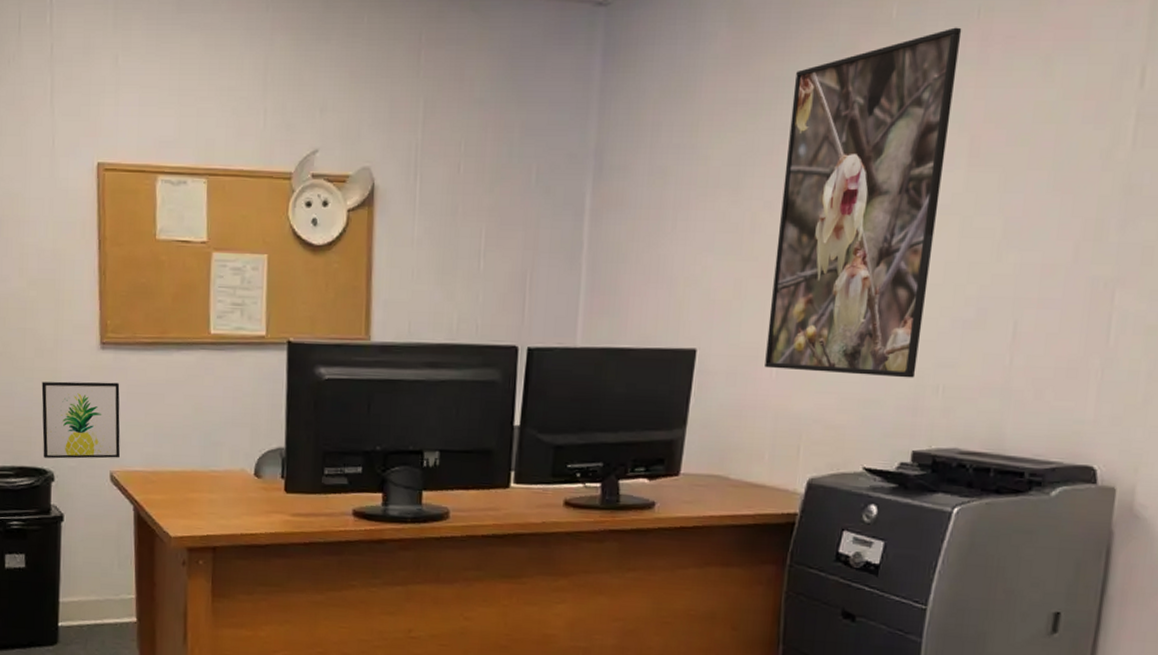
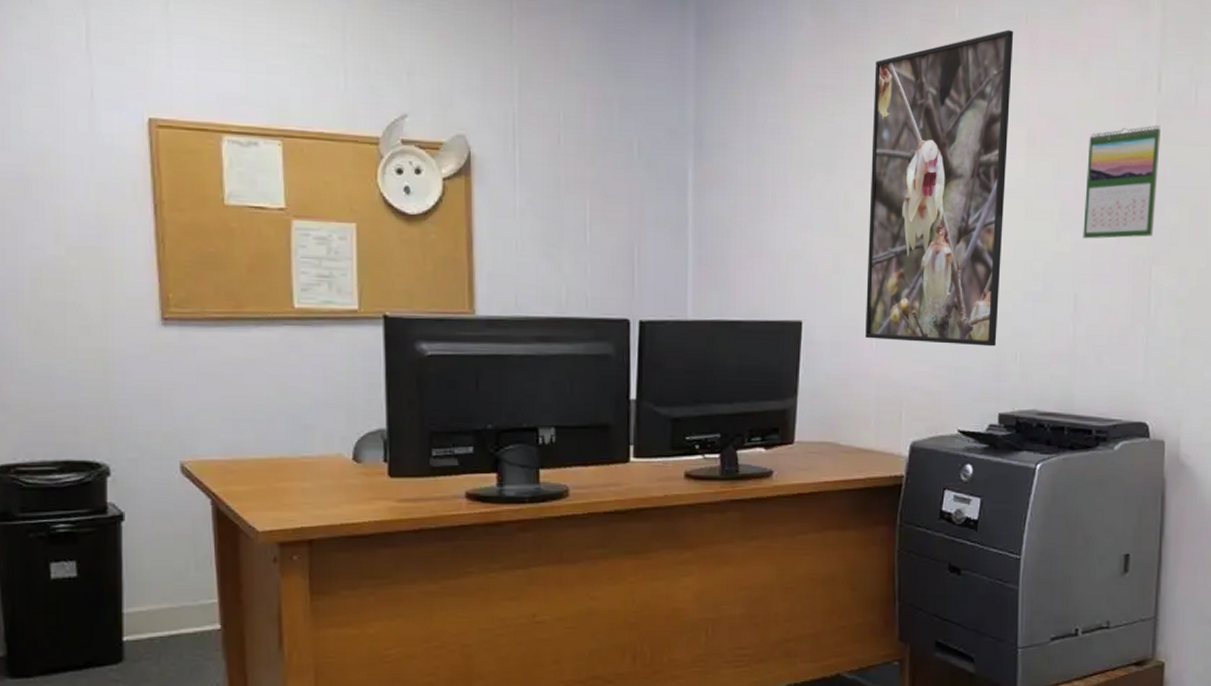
wall art: present [41,381,120,459] -> none [89,362,191,450]
calendar: none [1030,126,1140,259] -> present [1083,125,1161,239]

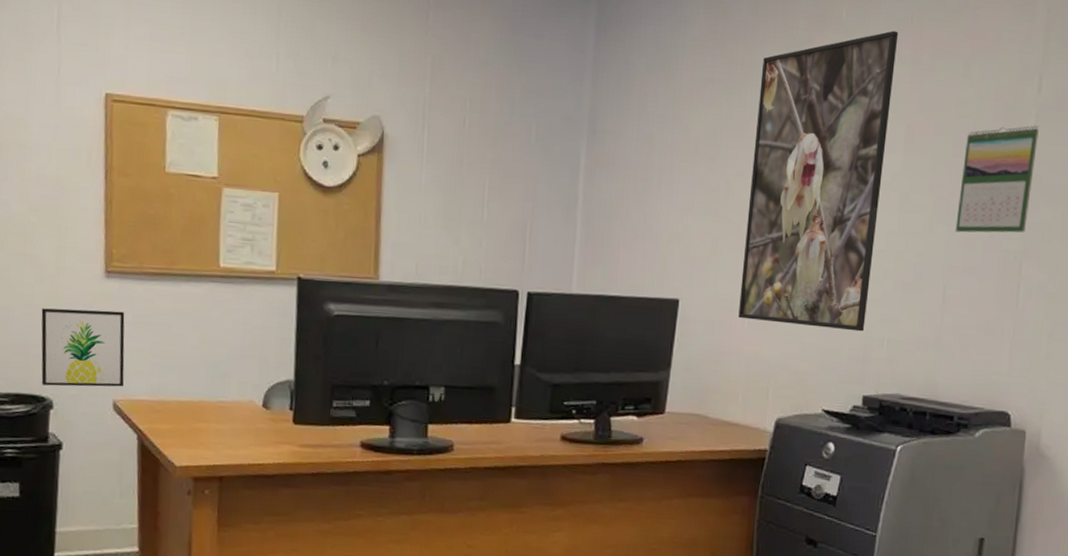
wall art: none [89,362,191,450] -> present [41,308,125,387]

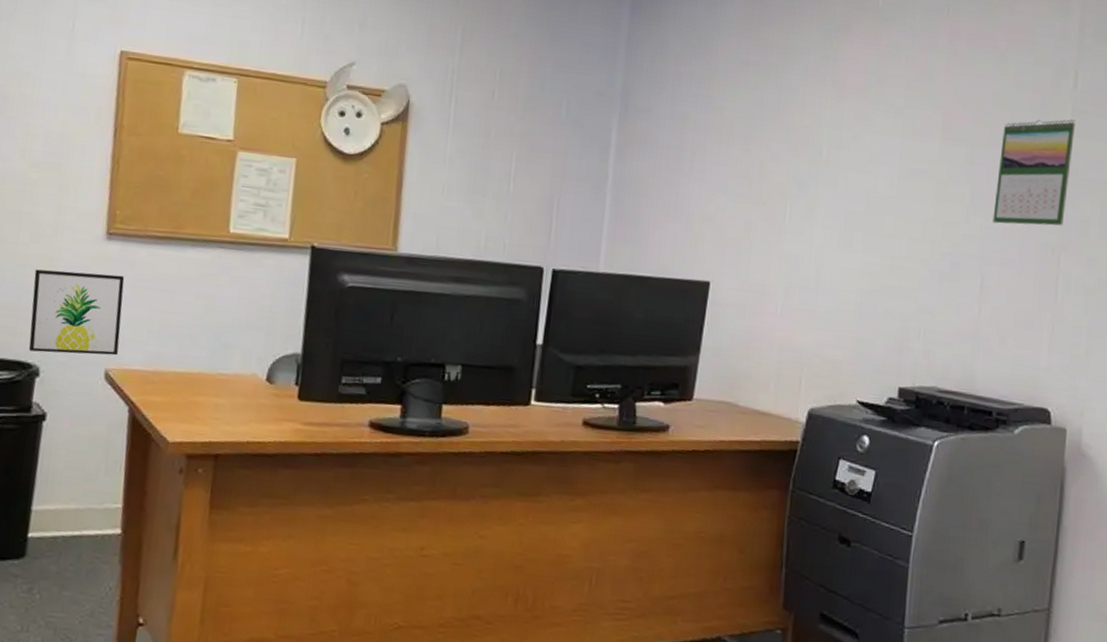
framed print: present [738,30,899,332] -> none [771,21,935,321]

